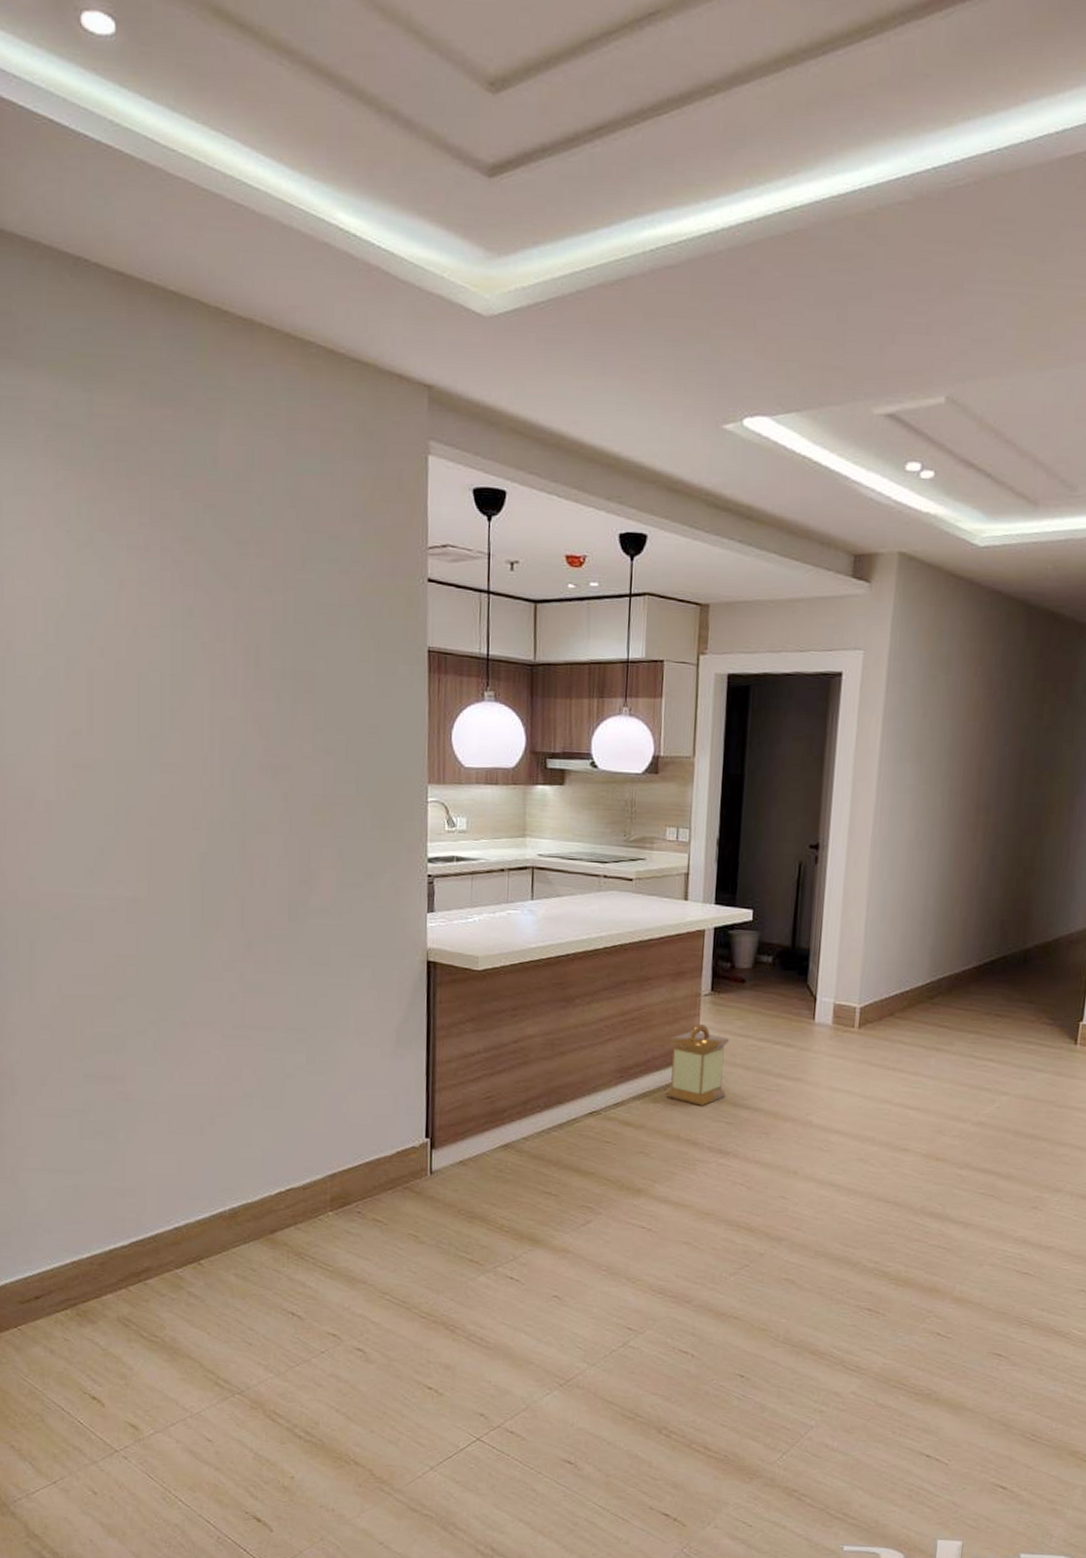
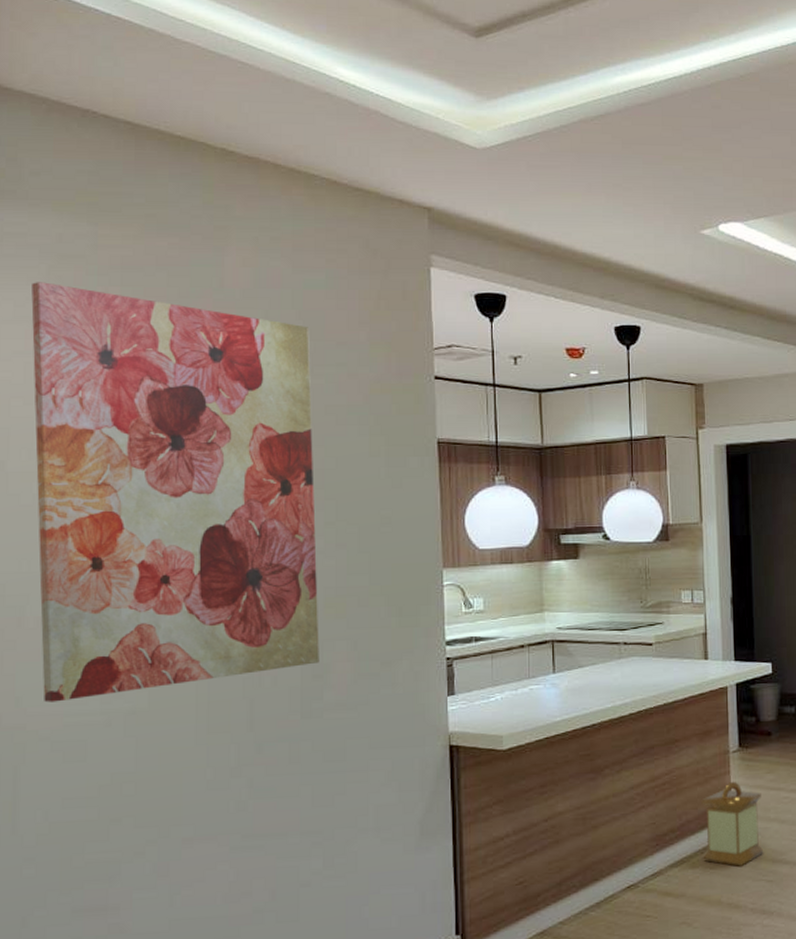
wall art: none [30,452,307,884] -> present [31,282,319,702]

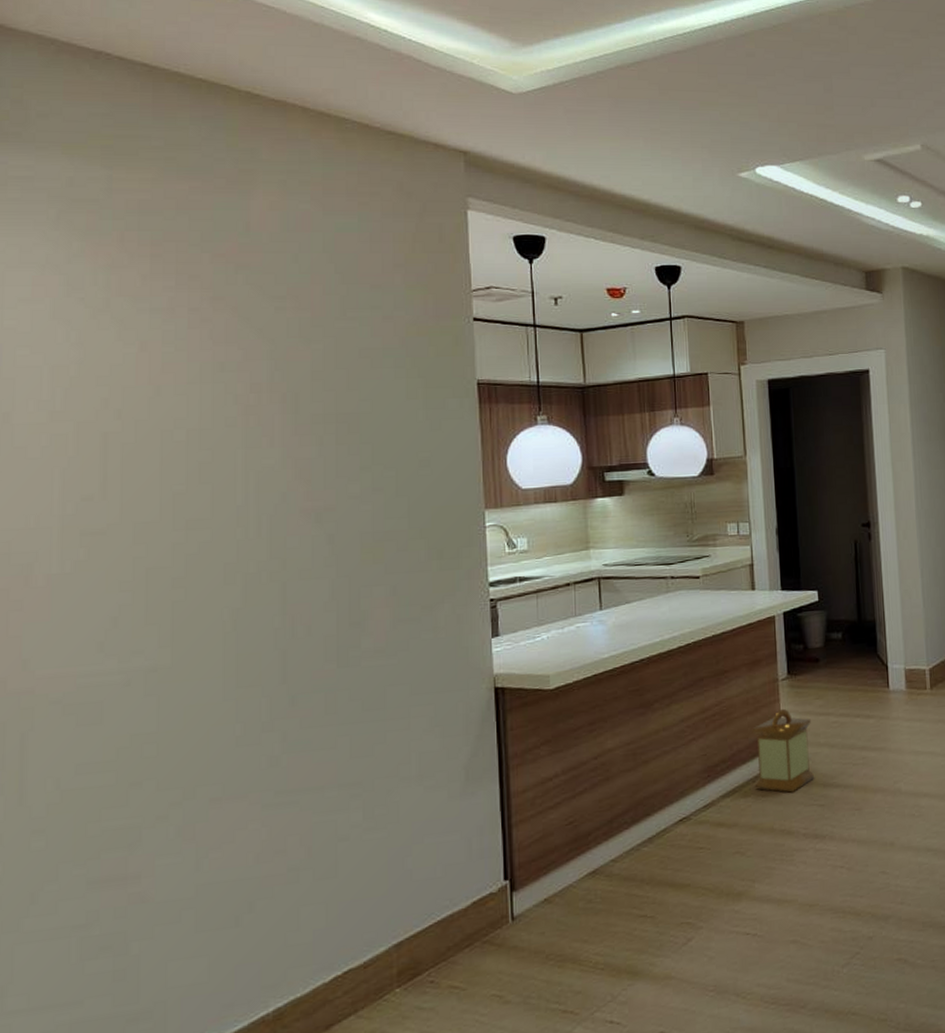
wall art: present [31,282,319,702] -> none [39,227,356,664]

